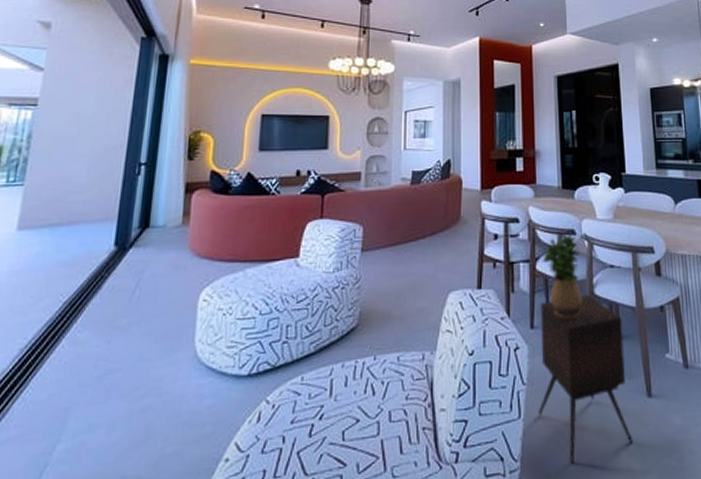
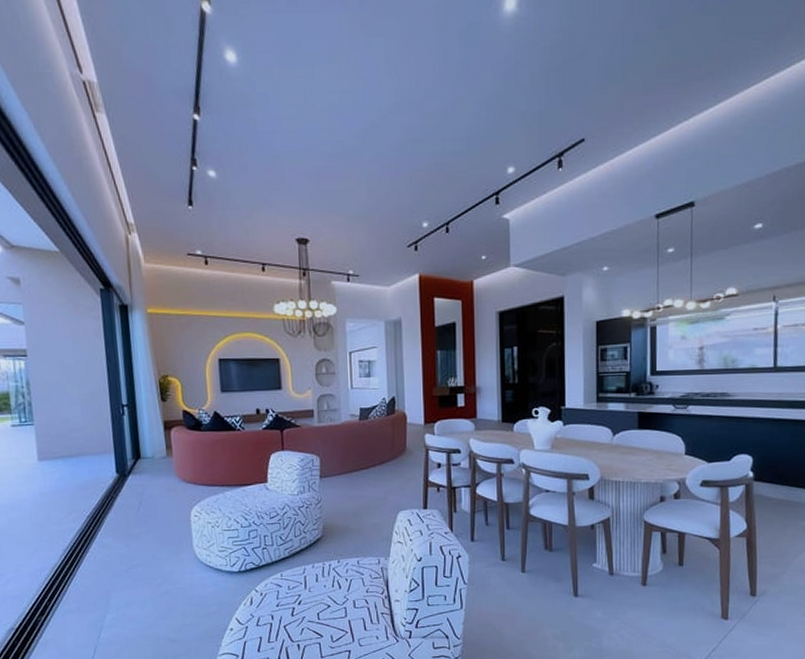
side table: present [538,295,633,464] -> none [477,515,559,643]
potted plant: present [542,234,583,319] -> none [482,463,519,535]

